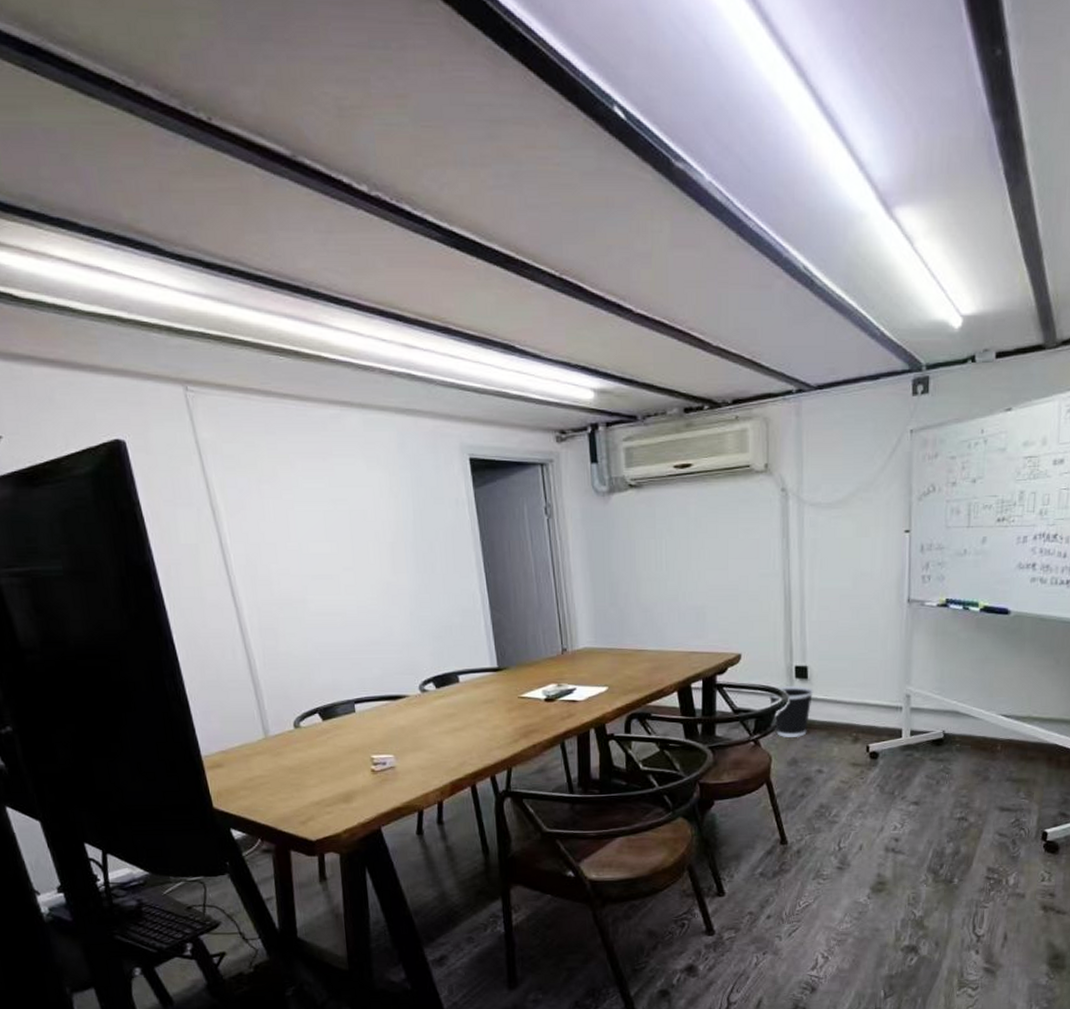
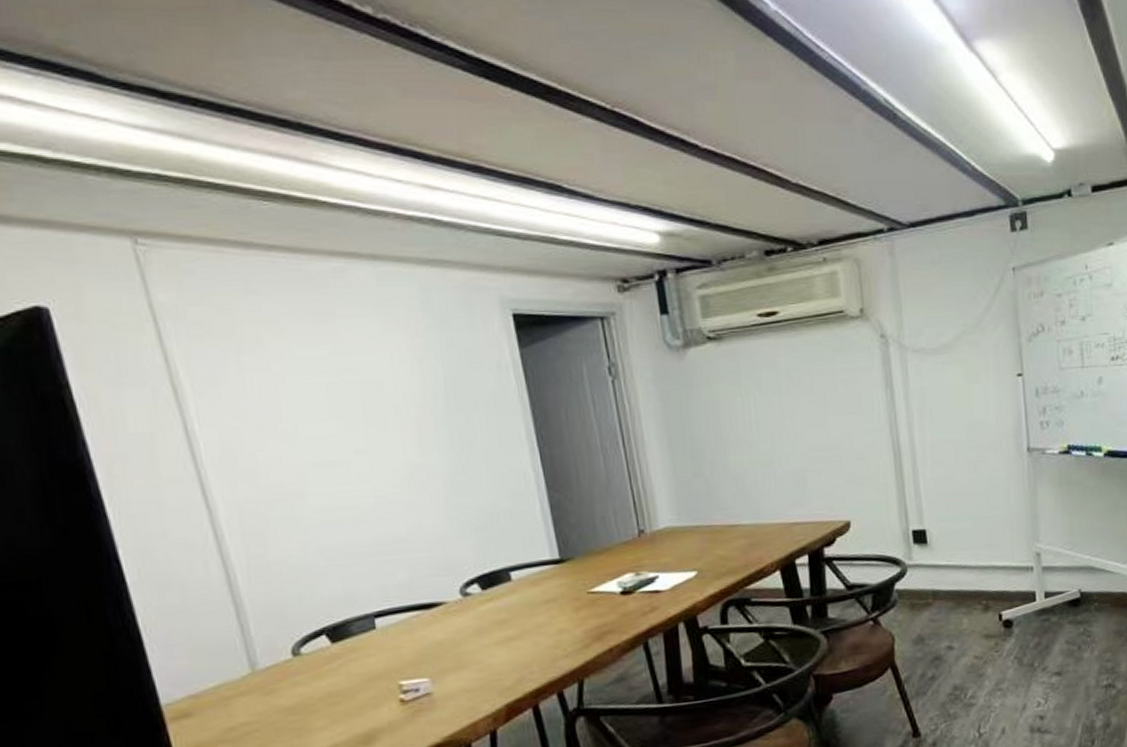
wastebasket: present [769,686,814,738] -> none [886,552,935,613]

